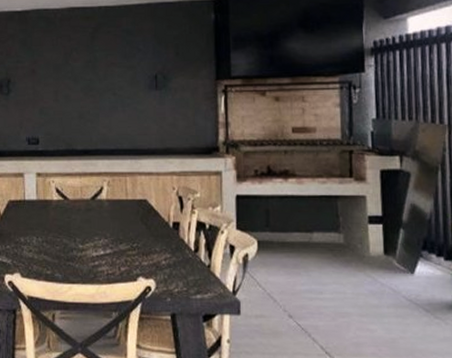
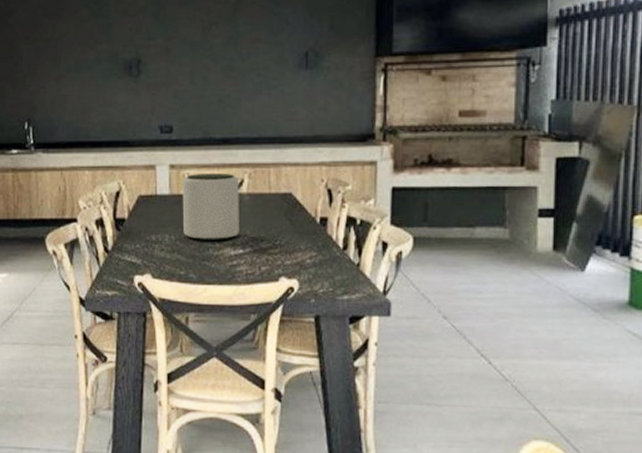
plant pot: none [48,180,100,242] -> present [182,173,239,240]

